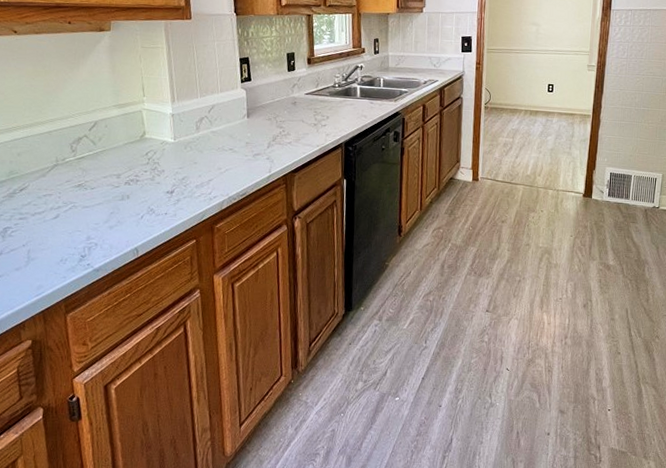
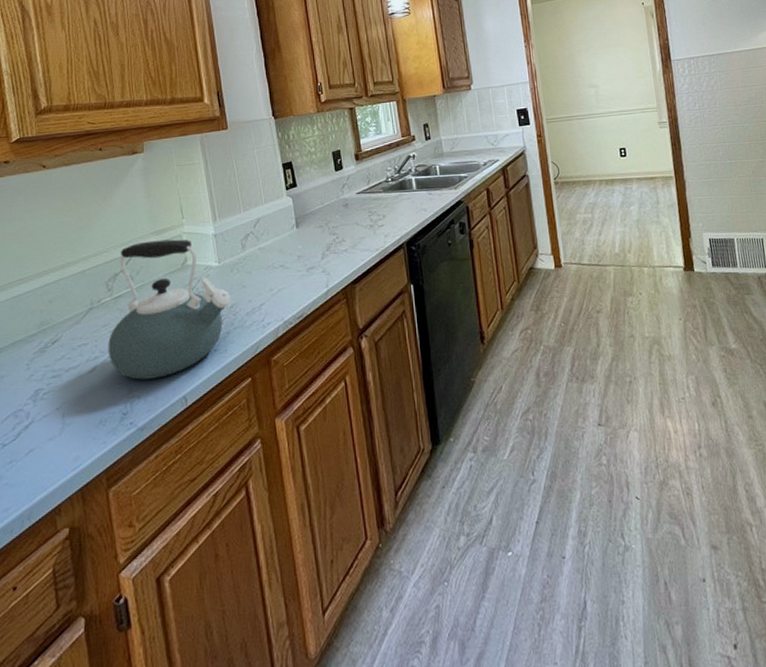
kettle: none [70,112,183,231] -> present [108,239,231,380]

